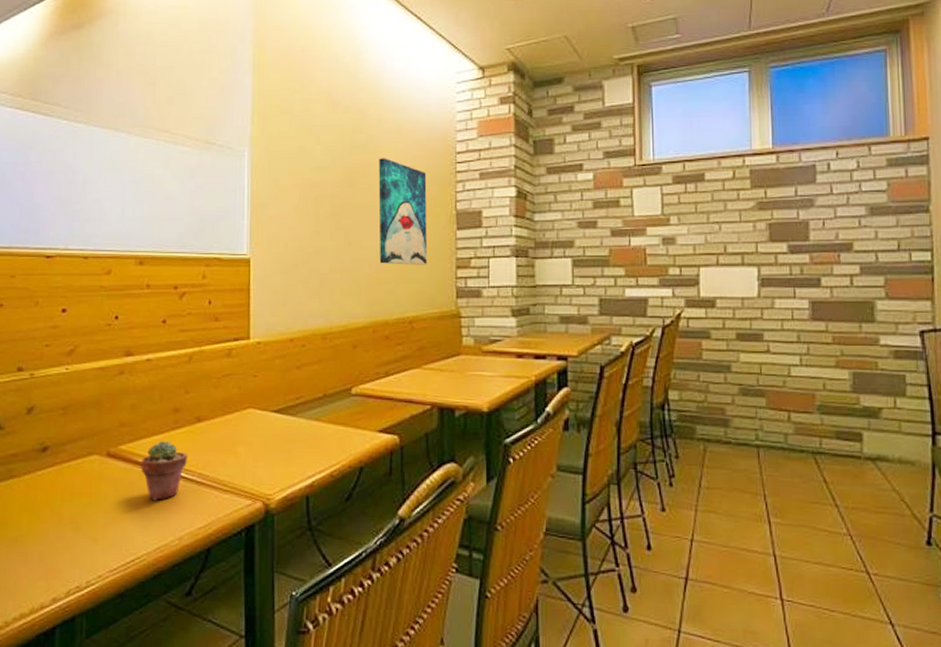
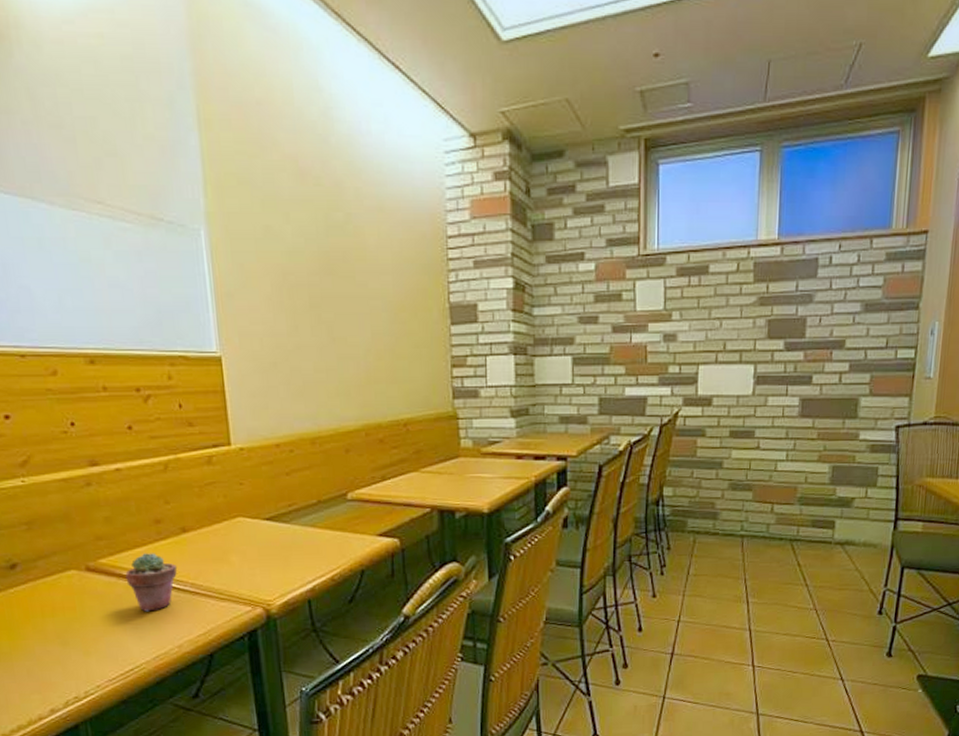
wall art: present [378,158,427,265] -> none [360,241,420,364]

